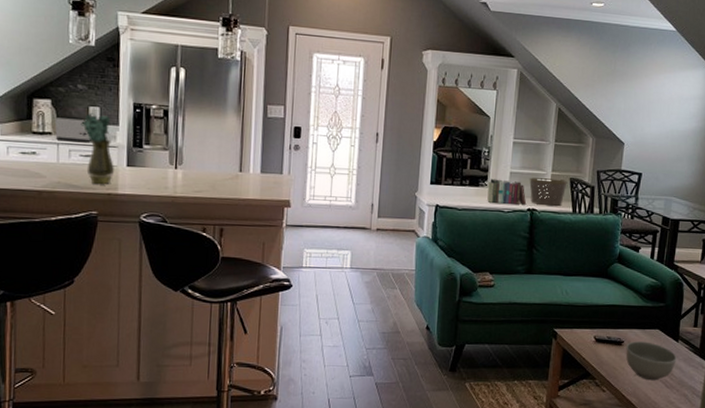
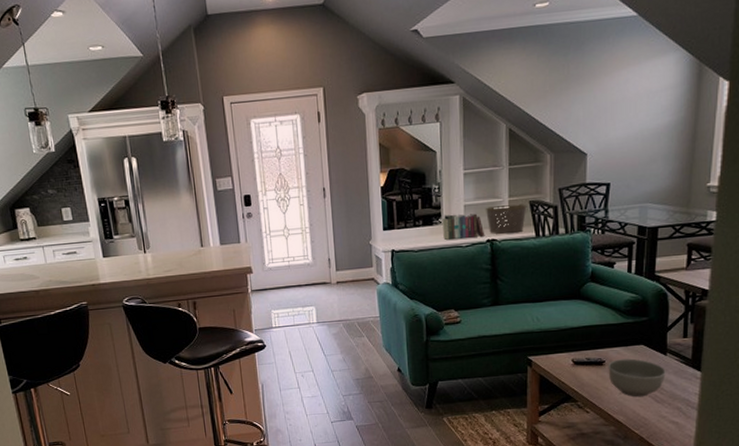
toaster: present [54,115,98,143] -> none [36,217,72,244]
vase: present [80,110,115,184] -> none [57,212,94,277]

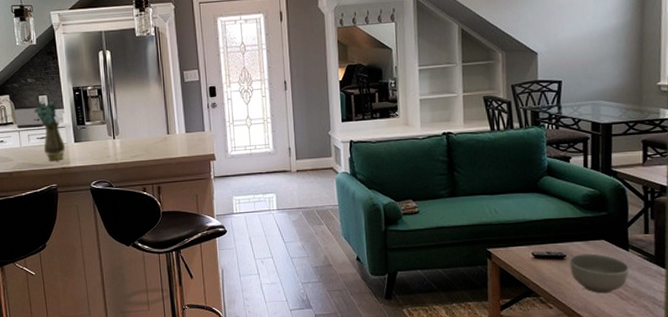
toaster: none [36,217,72,244] -> present [14,104,47,129]
vase: none [57,212,94,277] -> present [34,99,66,161]
books: present [443,213,484,240] -> none [399,107,440,132]
basket: present [486,204,527,234] -> none [441,99,481,128]

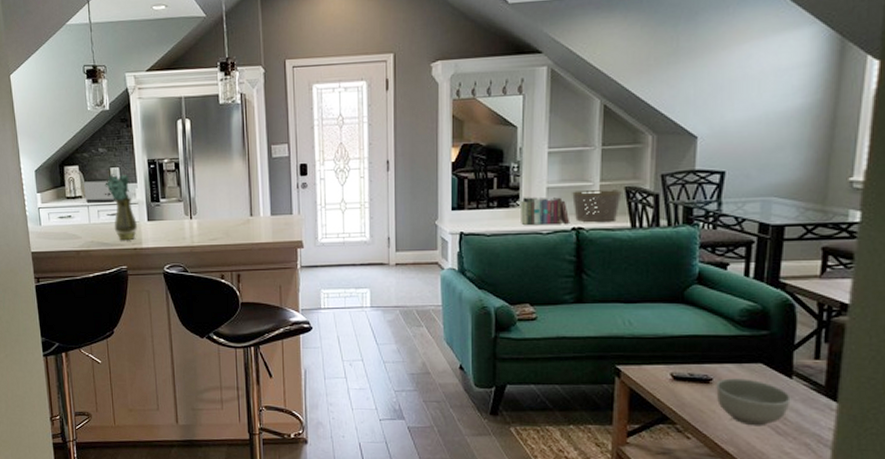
books: none [399,107,440,132] -> present [521,197,569,225]
basket: none [441,99,481,128] -> present [572,190,622,223]

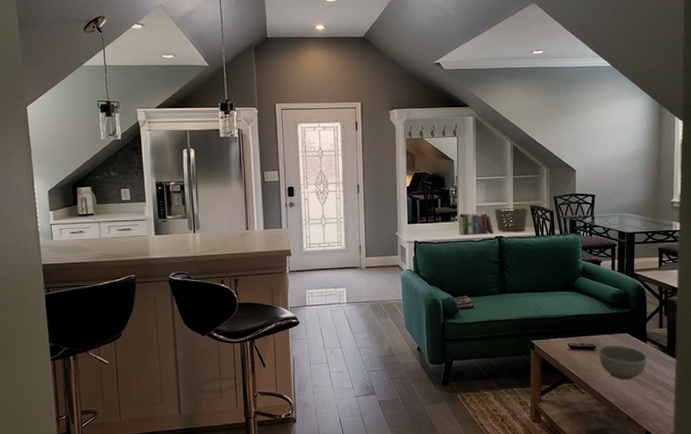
toaster: present [83,178,119,203] -> none [95,198,129,220]
vase: present [105,171,138,240] -> none [115,192,146,252]

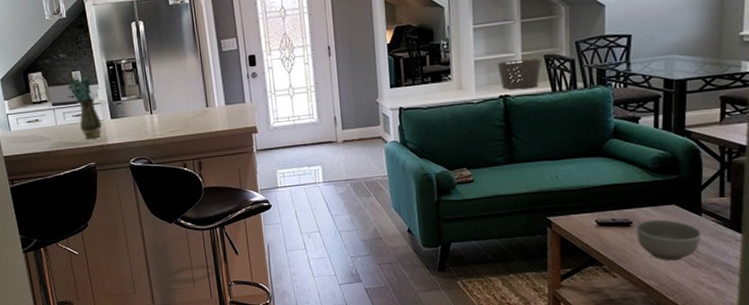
toaster: none [95,198,129,220] -> present [47,80,81,107]
vase: none [115,192,146,252] -> present [68,75,103,138]
books: present [458,213,493,234] -> none [452,69,496,96]

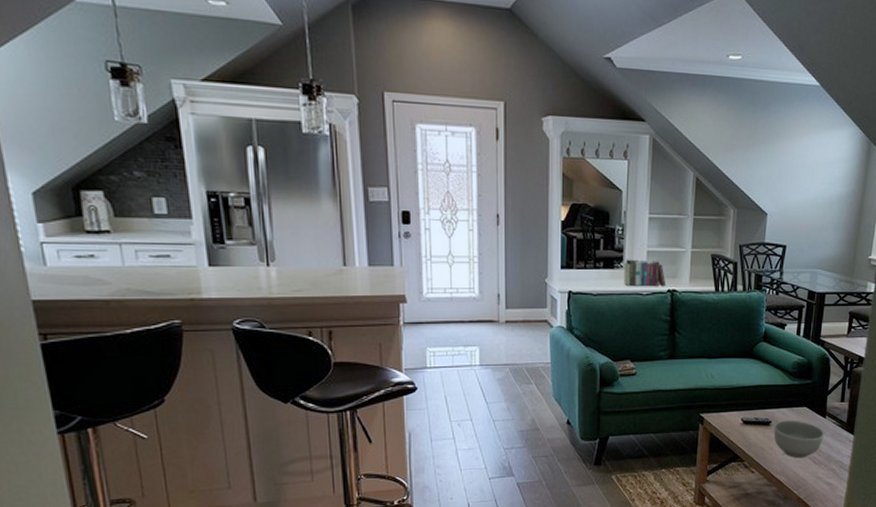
toaster: present [47,80,81,107] -> none [111,209,166,241]
vase: present [68,75,103,138] -> none [144,202,195,288]
books: none [452,69,496,96] -> present [624,259,665,286]
basket: present [497,58,542,90] -> none [668,256,709,286]

